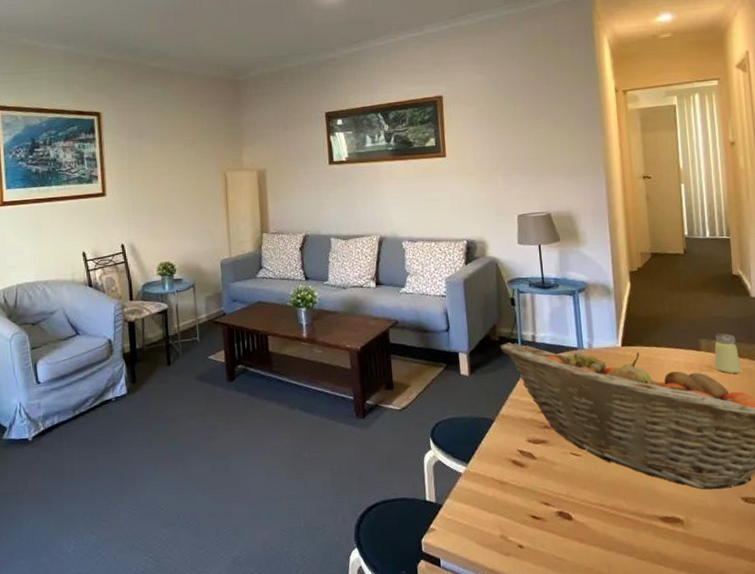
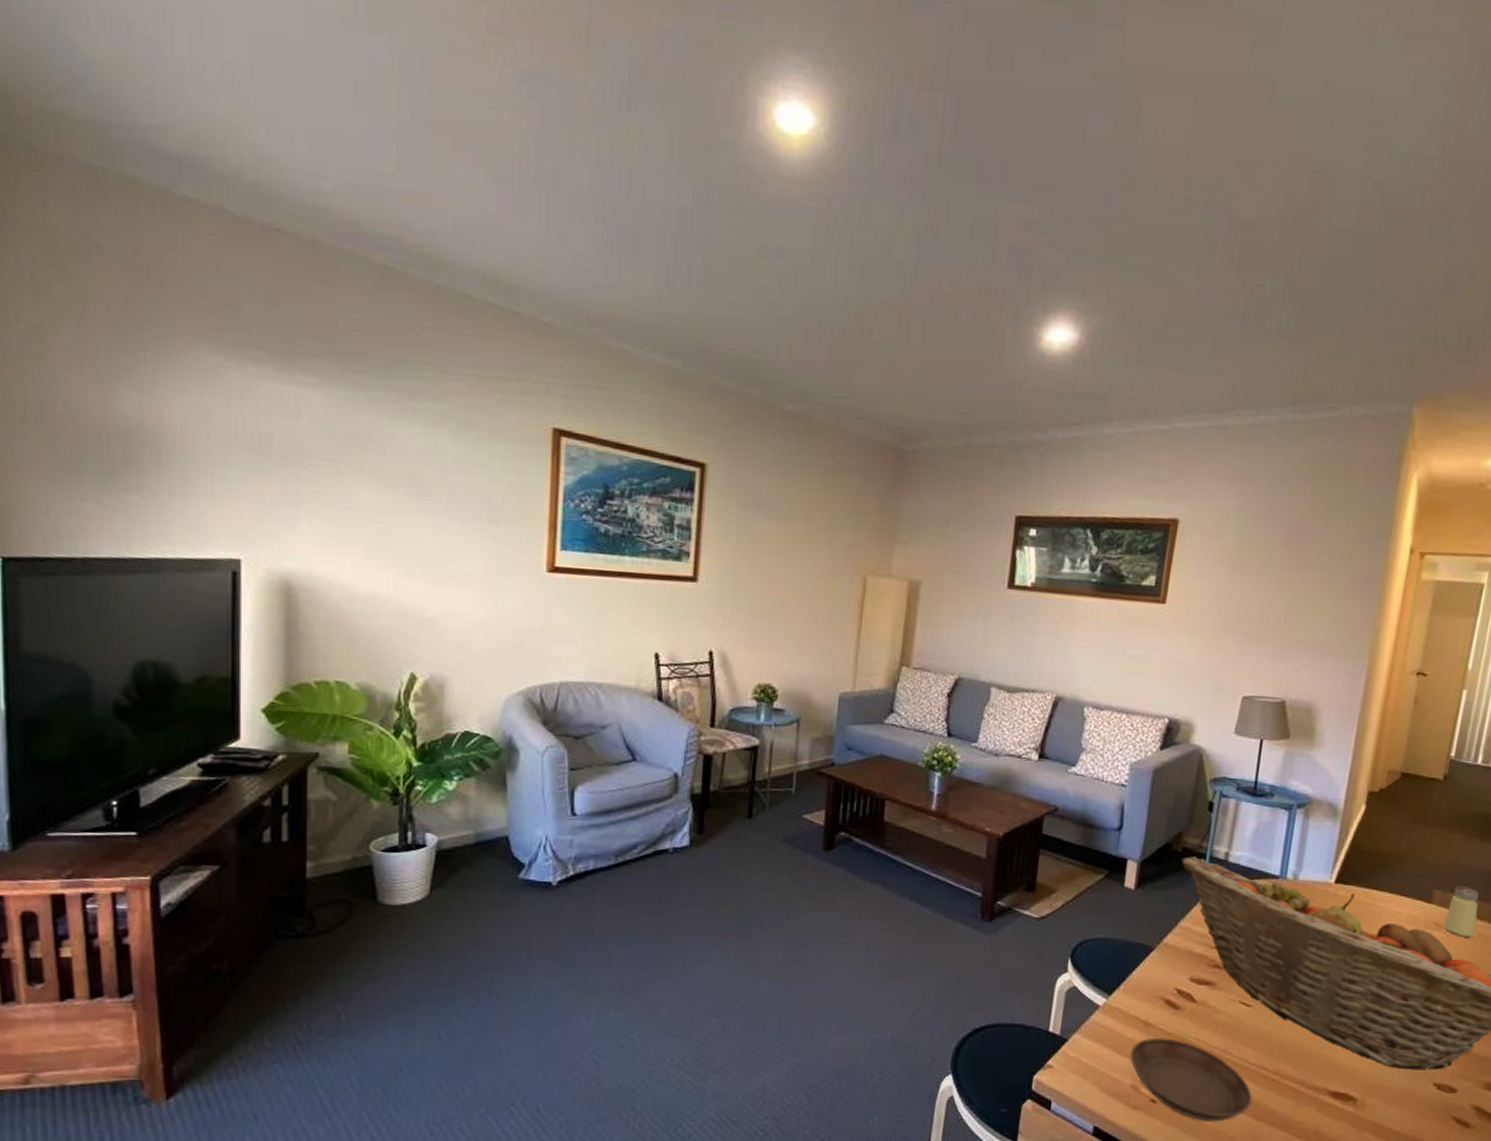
saucer: none [494,491,600,558] -> present [1130,1037,1253,1122]

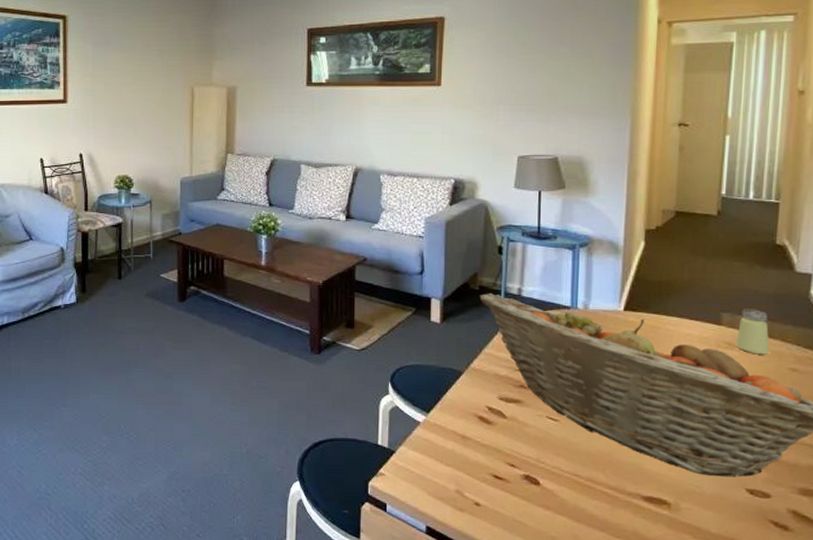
saucer: present [1130,1037,1253,1122] -> none [452,449,569,523]

